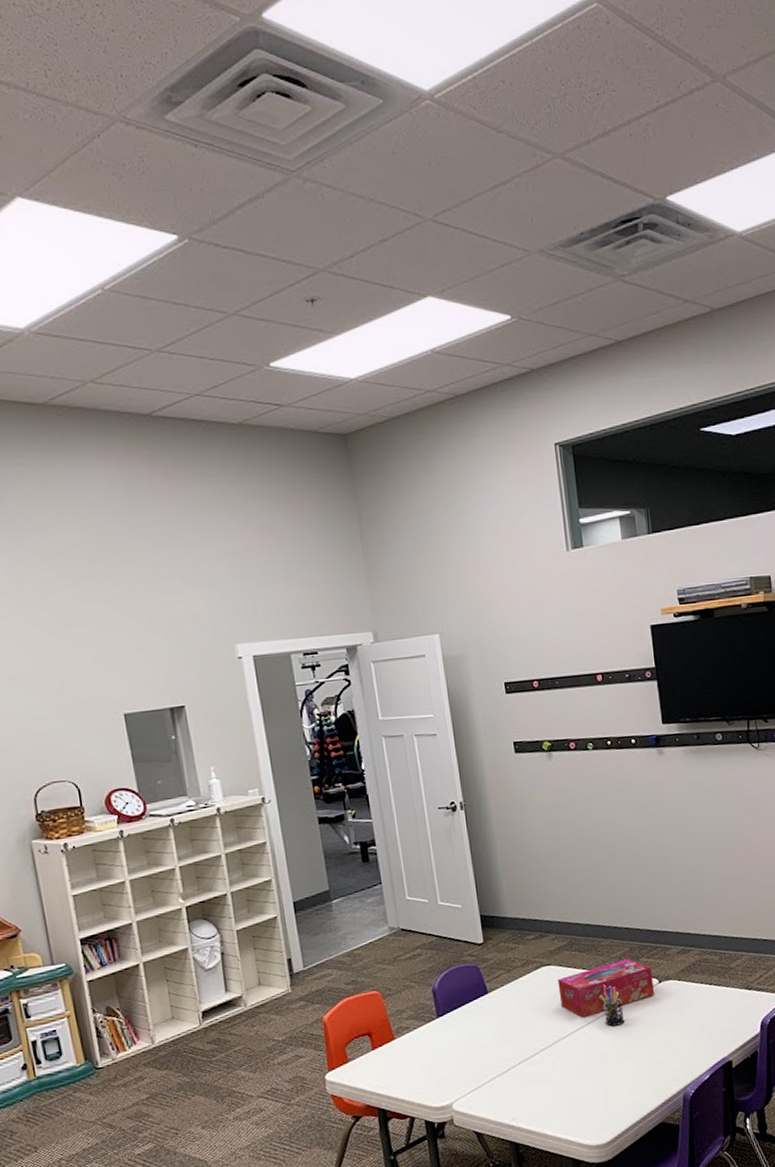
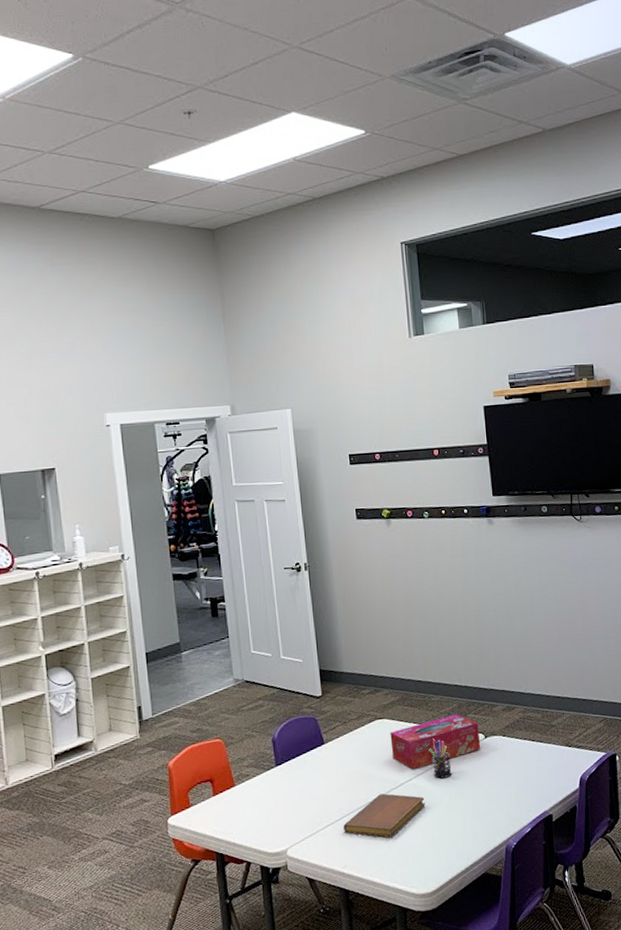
notebook: none [511,1043,597,1089] -> present [343,793,425,838]

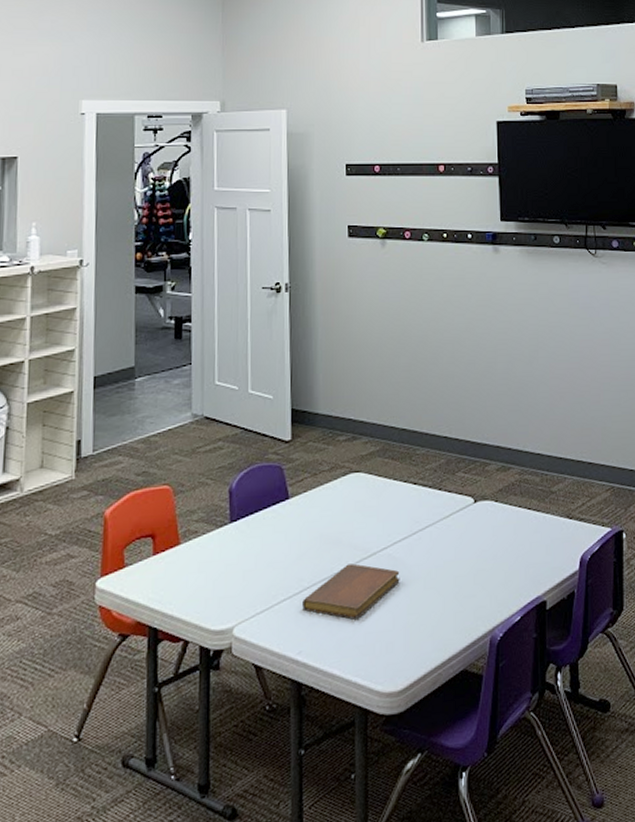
tissue box: present [390,714,481,769] -> none [365,471,469,535]
pen holder: present [429,738,452,779] -> none [409,499,434,549]

